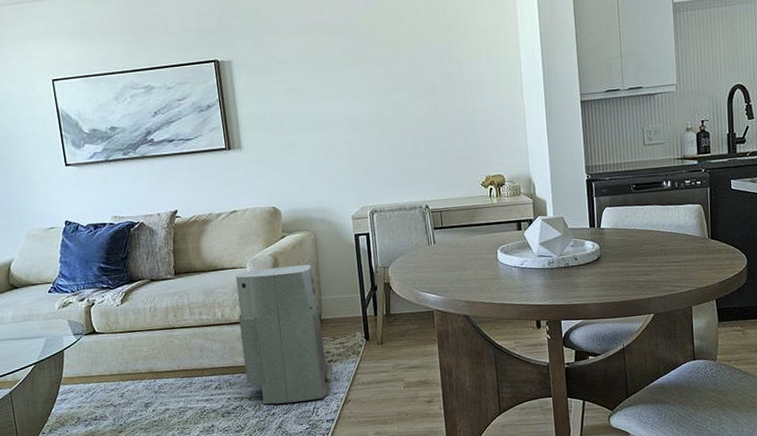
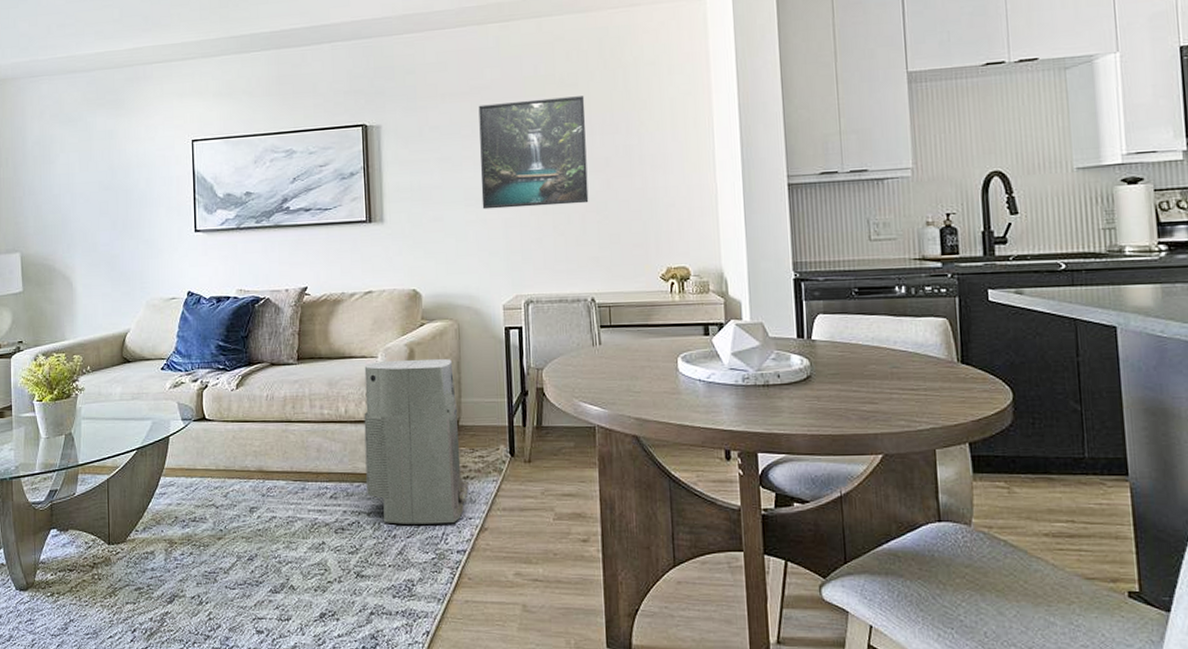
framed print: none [319,29,420,134] -> present [478,96,589,210]

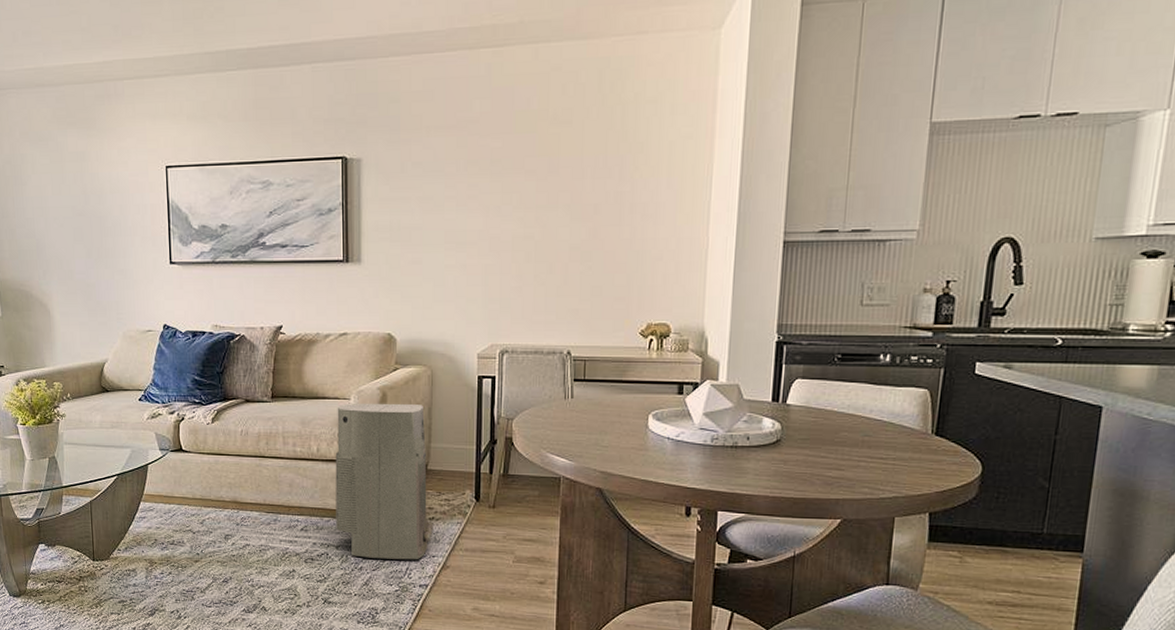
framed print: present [478,96,589,210] -> none [462,135,578,254]

